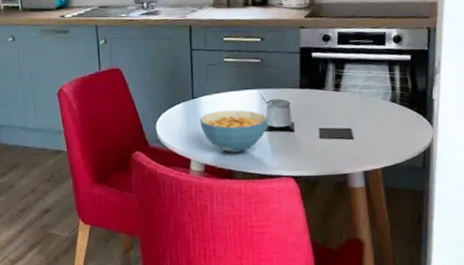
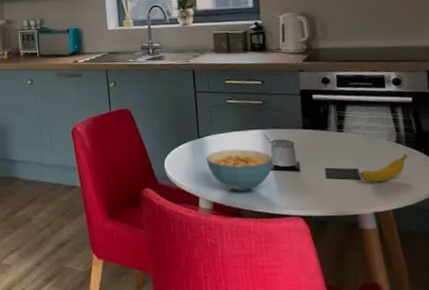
banana: none [352,112,401,142] -> present [359,153,408,183]

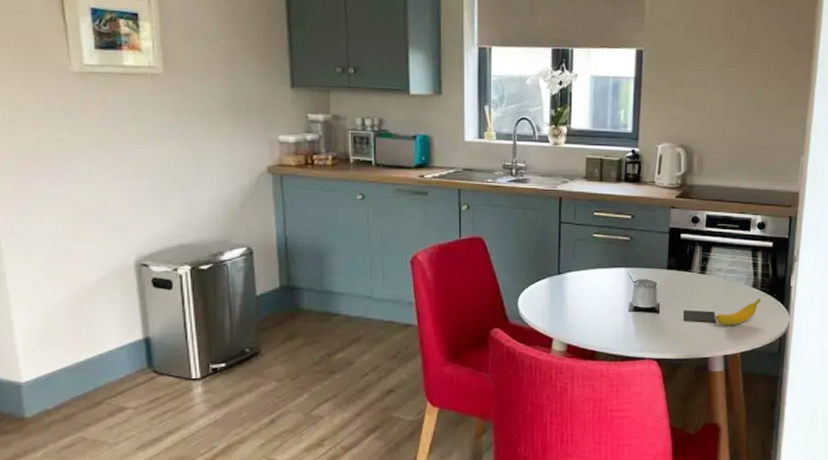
cereal bowl: present [206,149,273,191] -> none [565,288,634,333]

